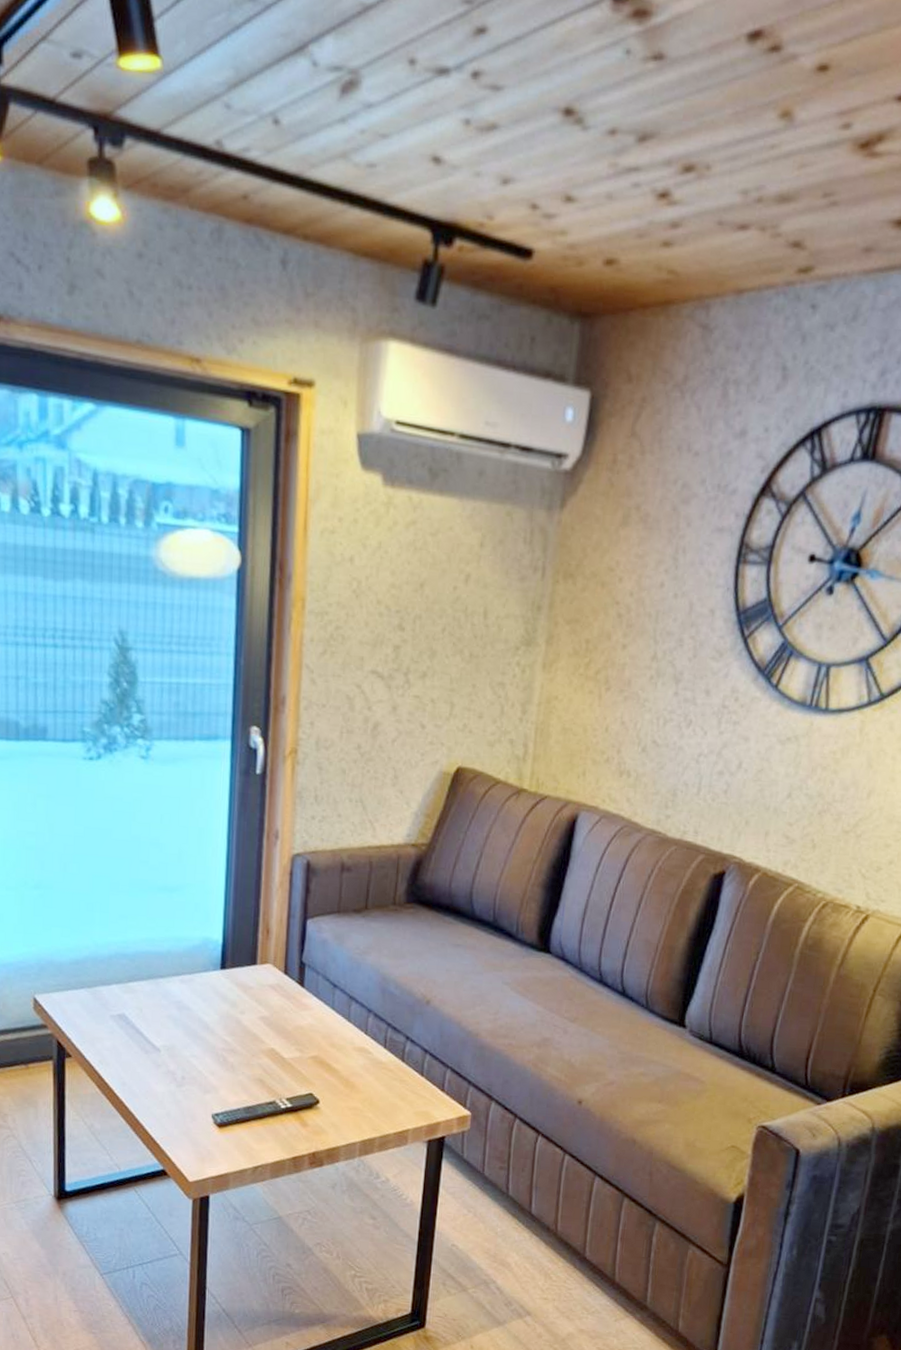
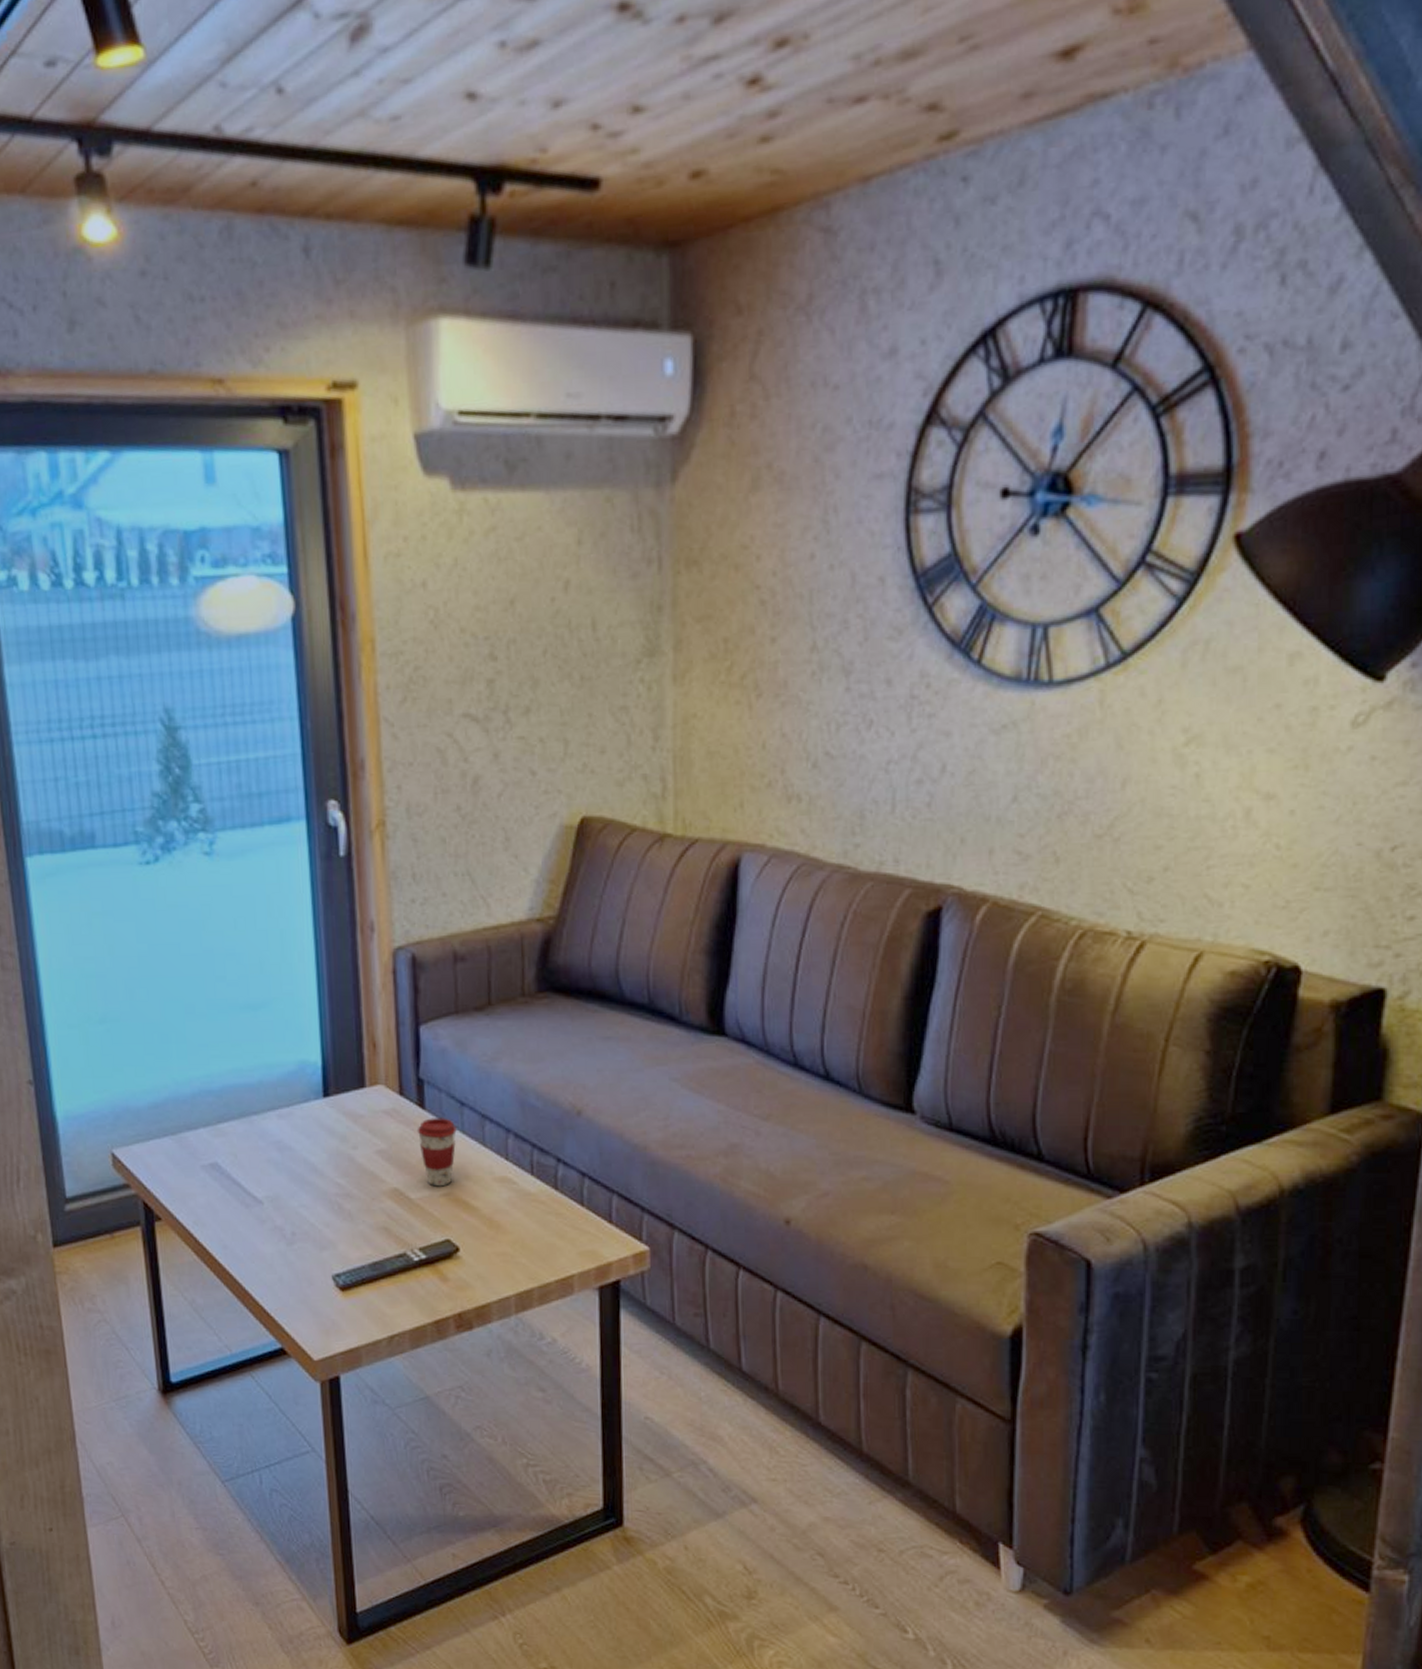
coffee cup: none [295,995,328,1051] -> present [417,1118,457,1187]

